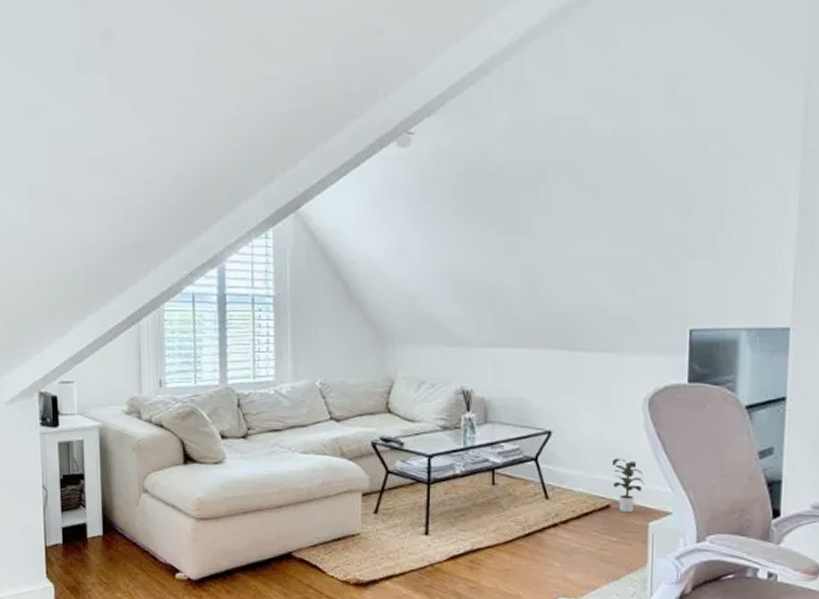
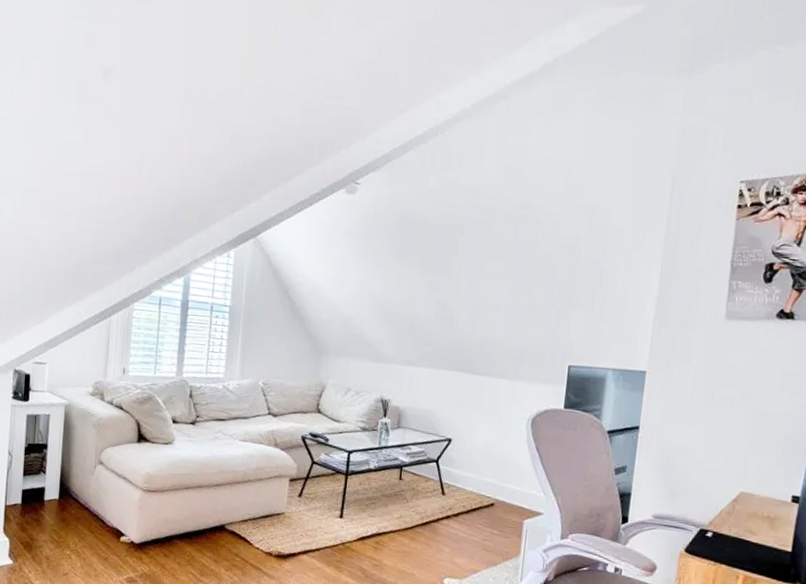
potted plant: present [611,458,646,513] -> none [497,465,524,511]

